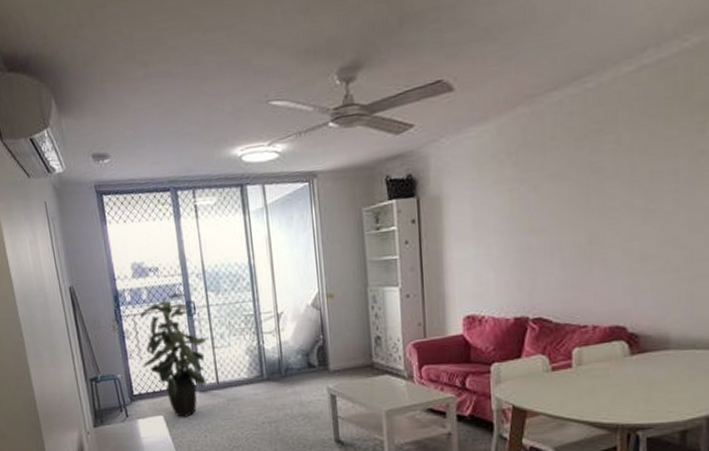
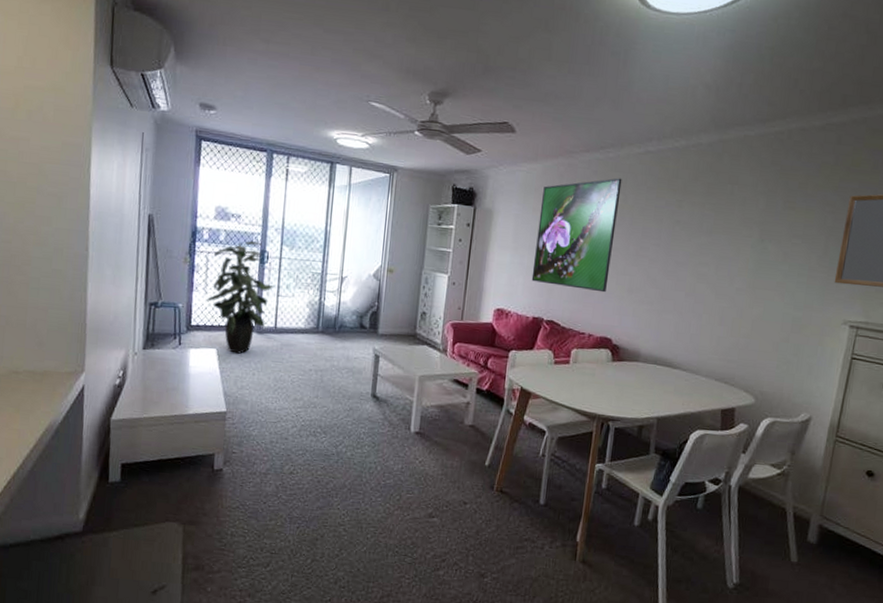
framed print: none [502,112,611,274] -> present [531,178,622,293]

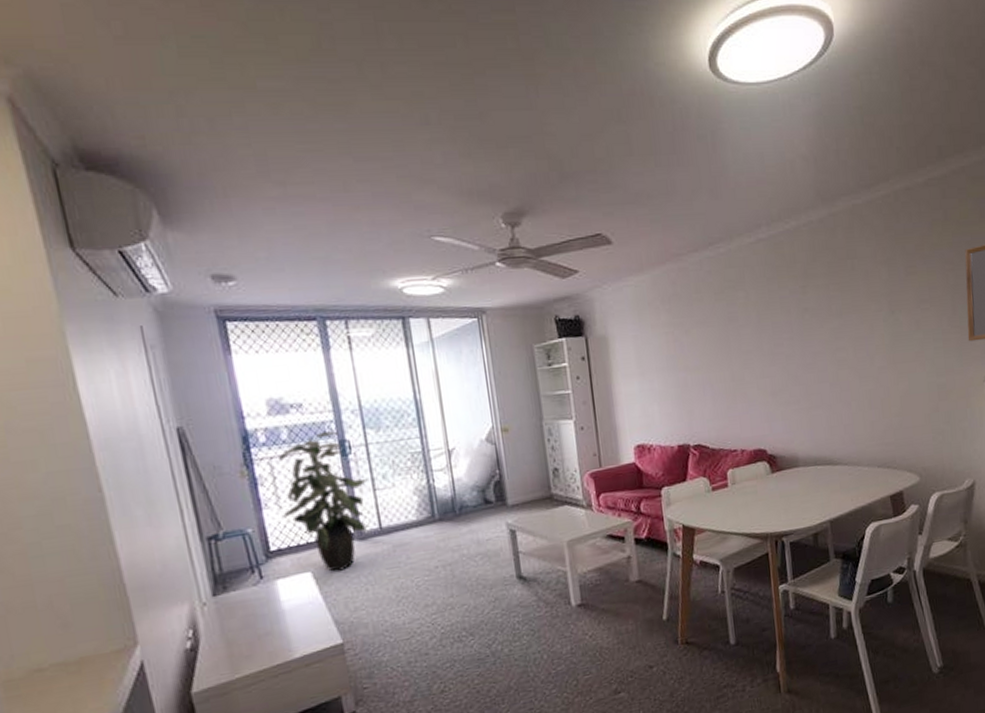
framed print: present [531,178,622,293] -> none [657,274,749,407]

